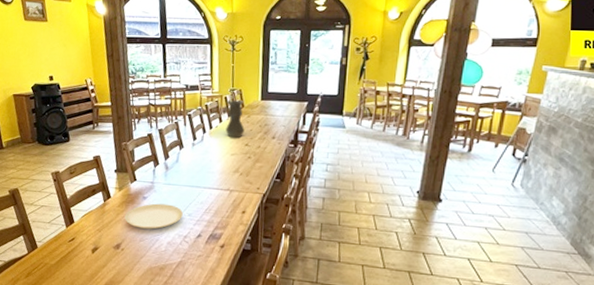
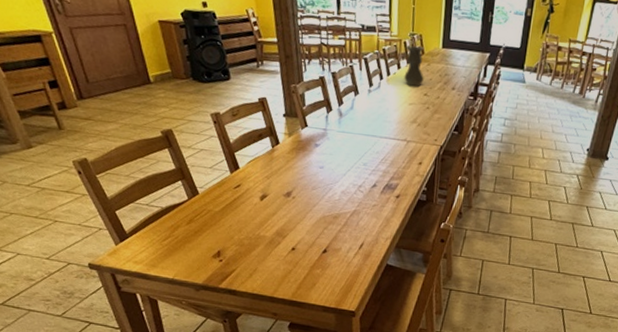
plate: present [124,203,183,230] -> none [295,151,358,178]

